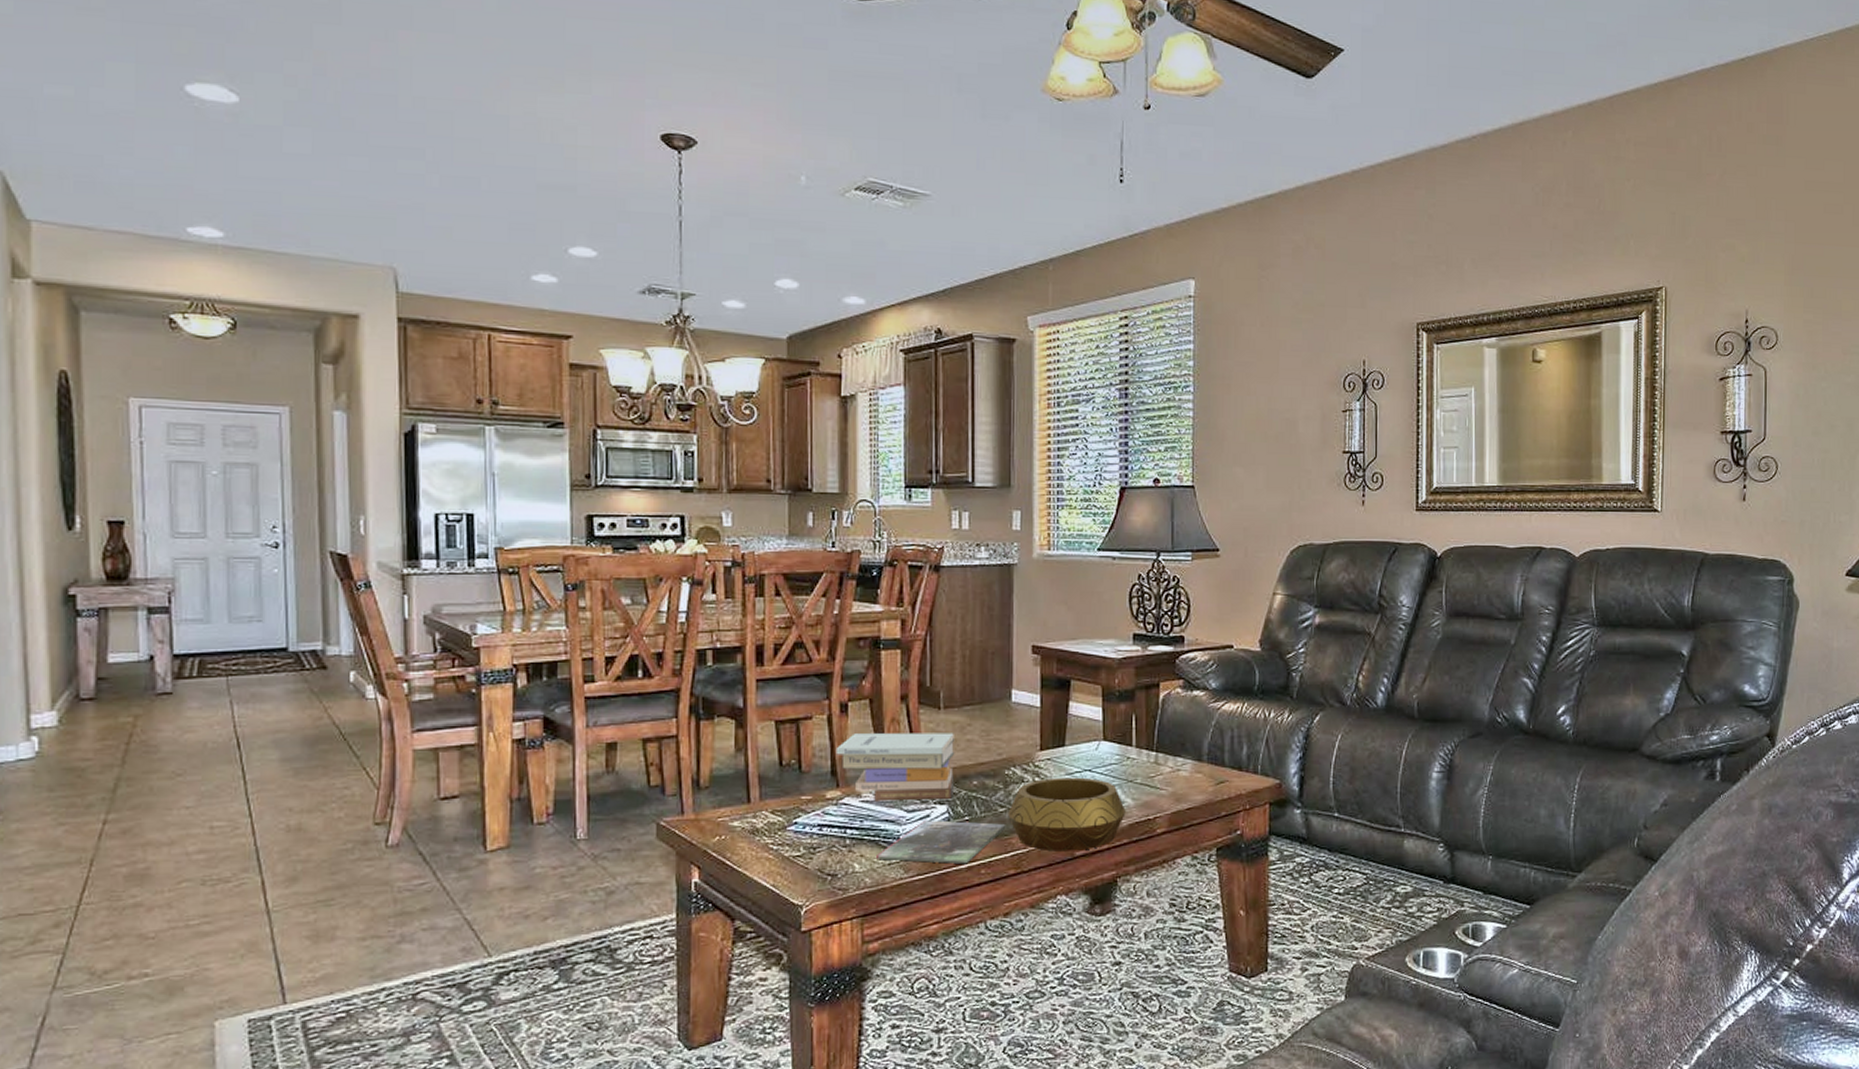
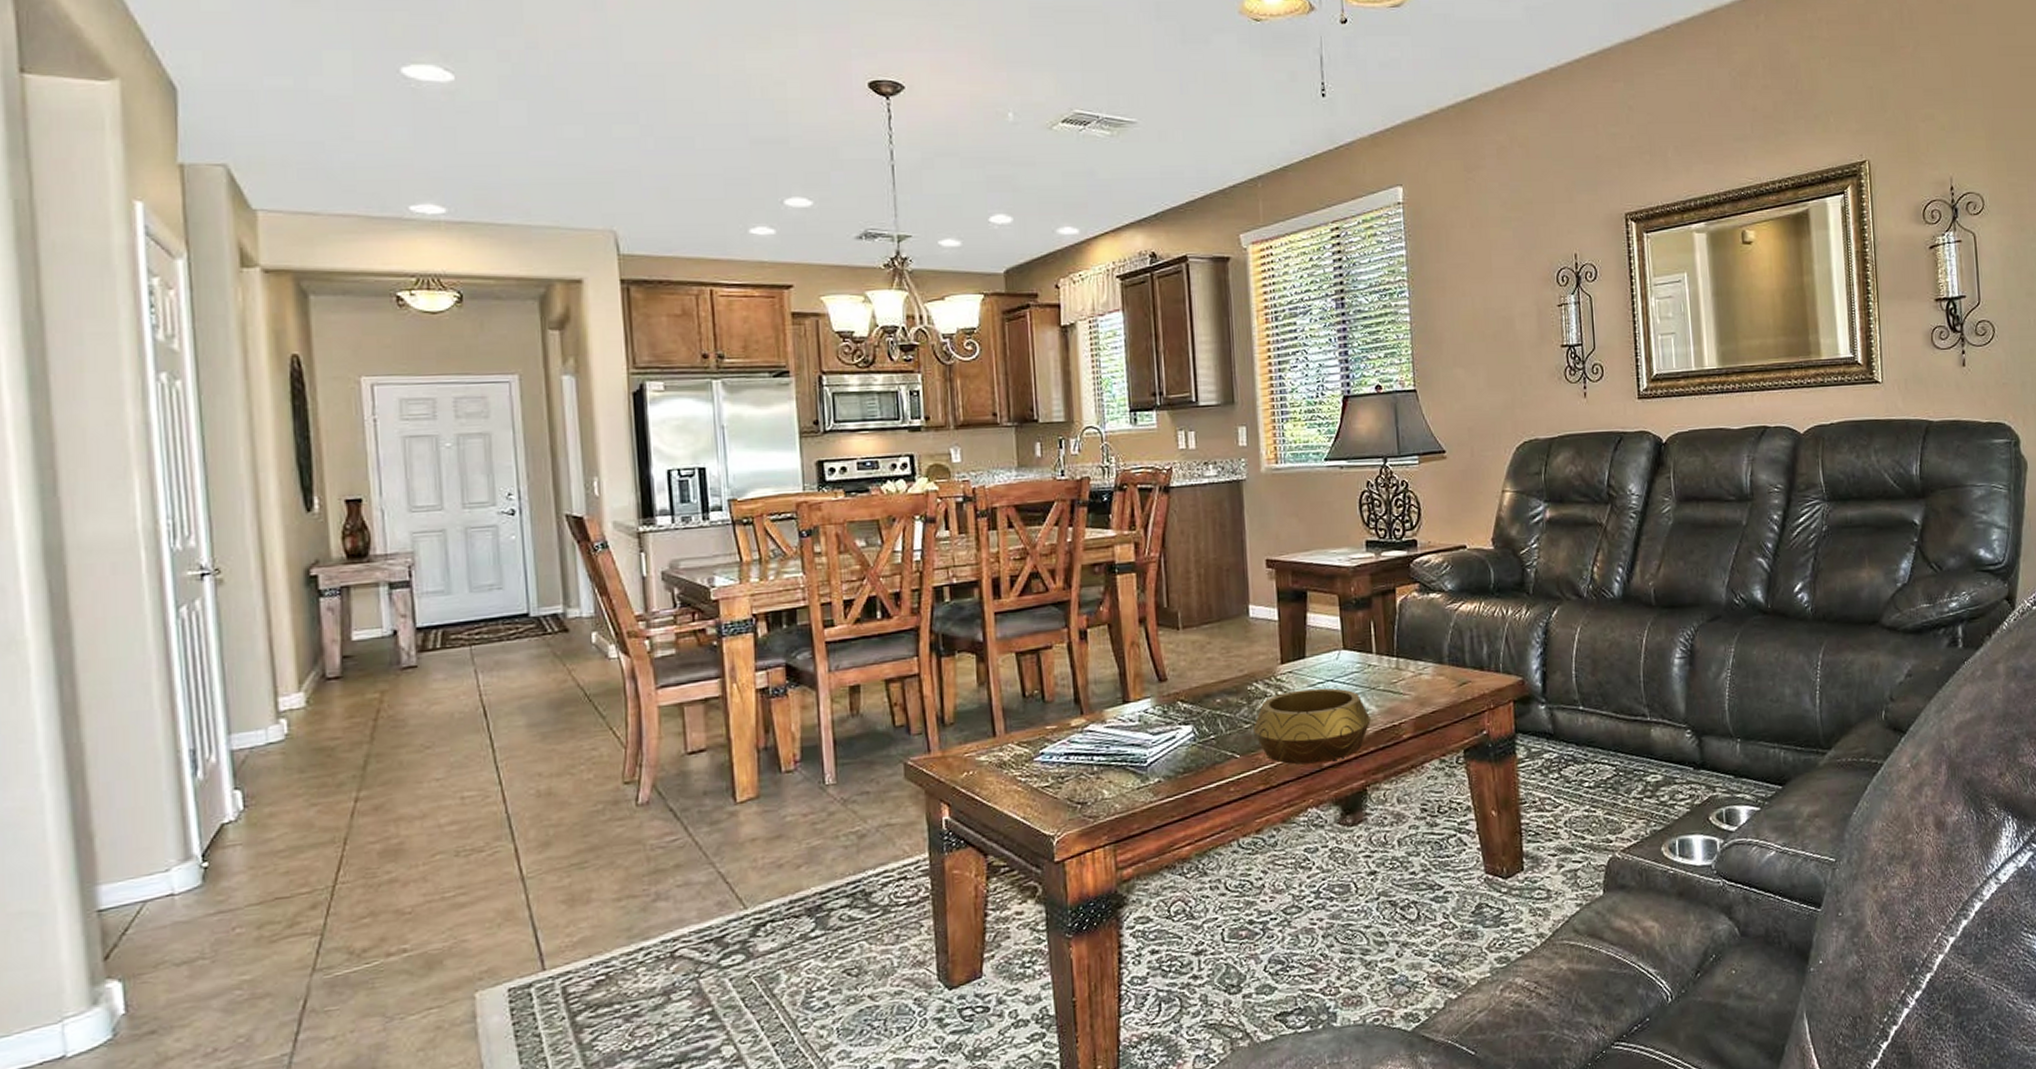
books: present [835,733,956,802] -> none [1077,652,1198,727]
magazine: present [877,820,1006,864] -> none [1125,739,1252,785]

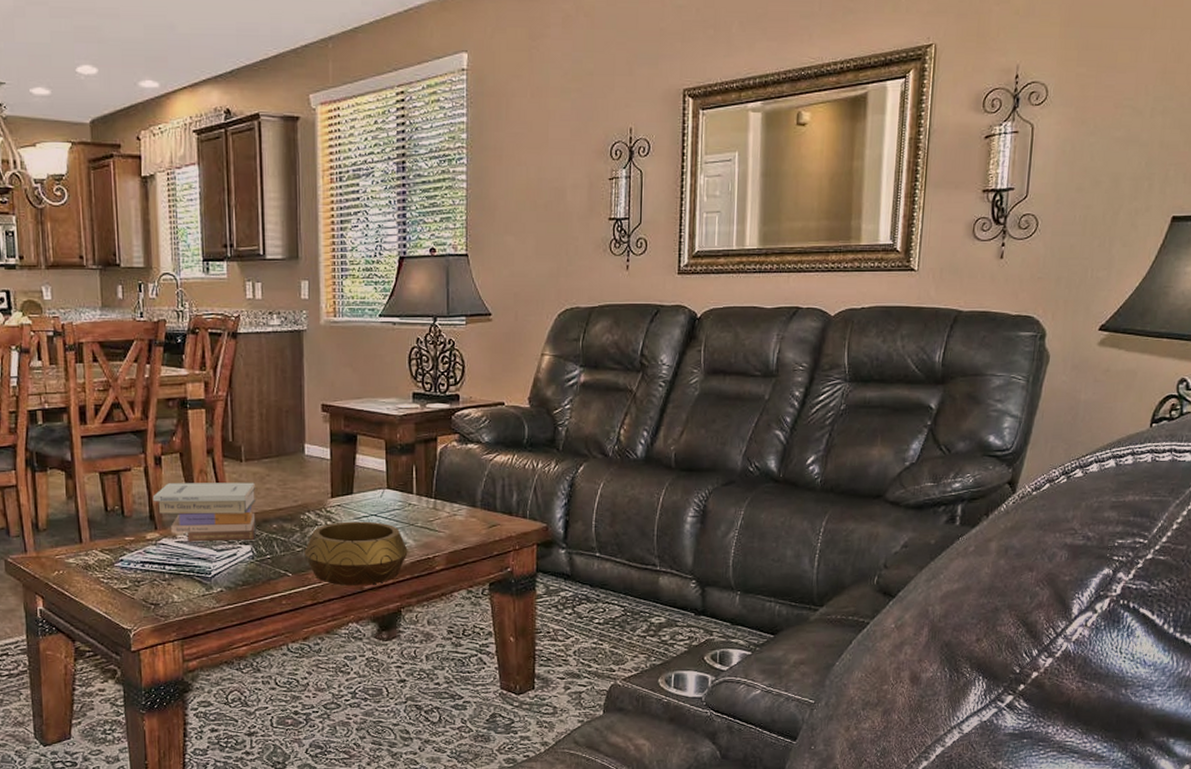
books: none [1077,652,1198,727] -> present [152,482,257,542]

